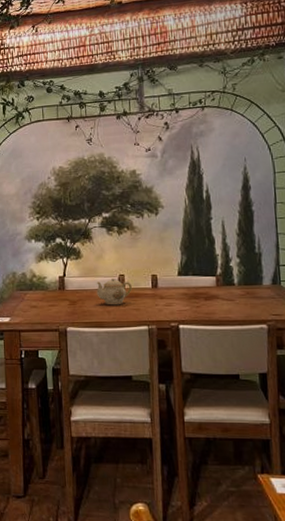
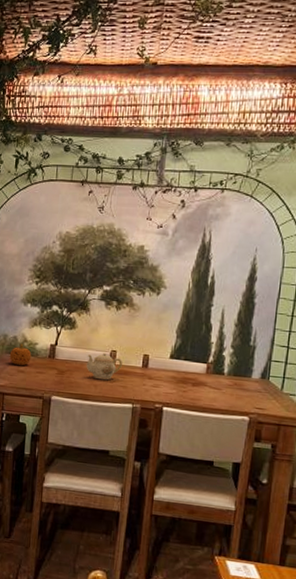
fruit: none [20,279,42,302] -> present [9,343,32,366]

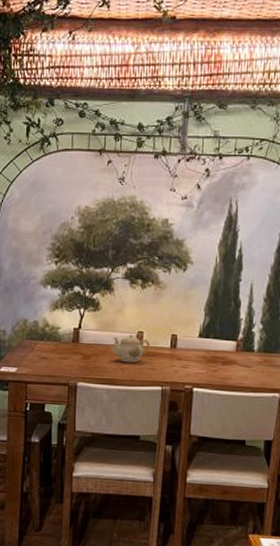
fruit: present [9,343,32,366] -> none [30,328,54,352]

